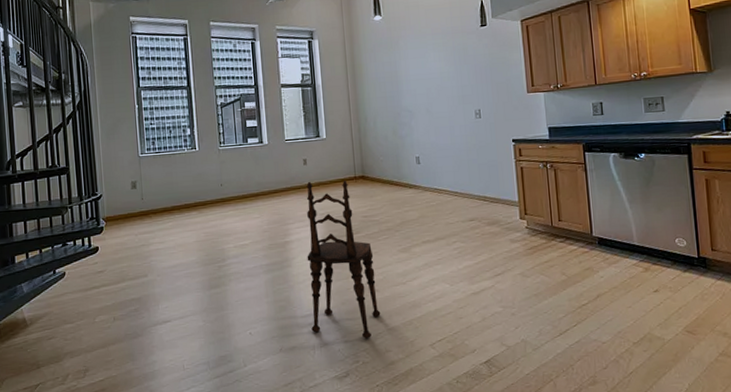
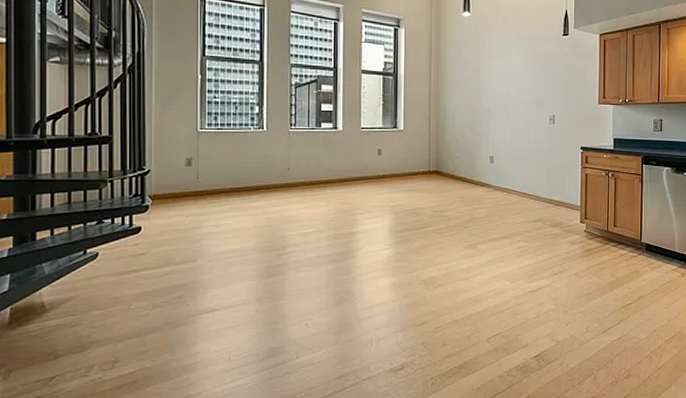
dining chair: present [306,181,381,340] -> none [370,172,442,333]

